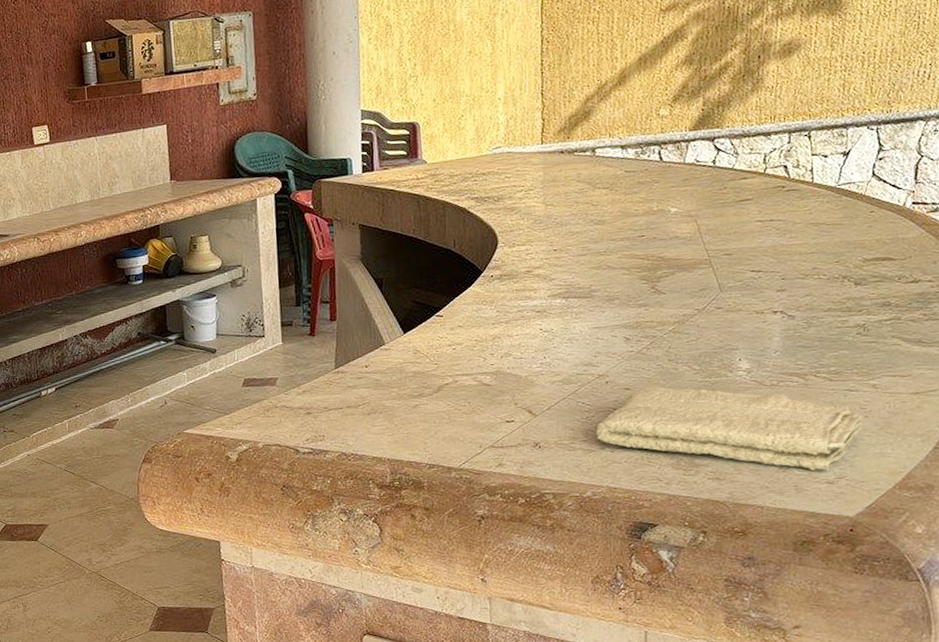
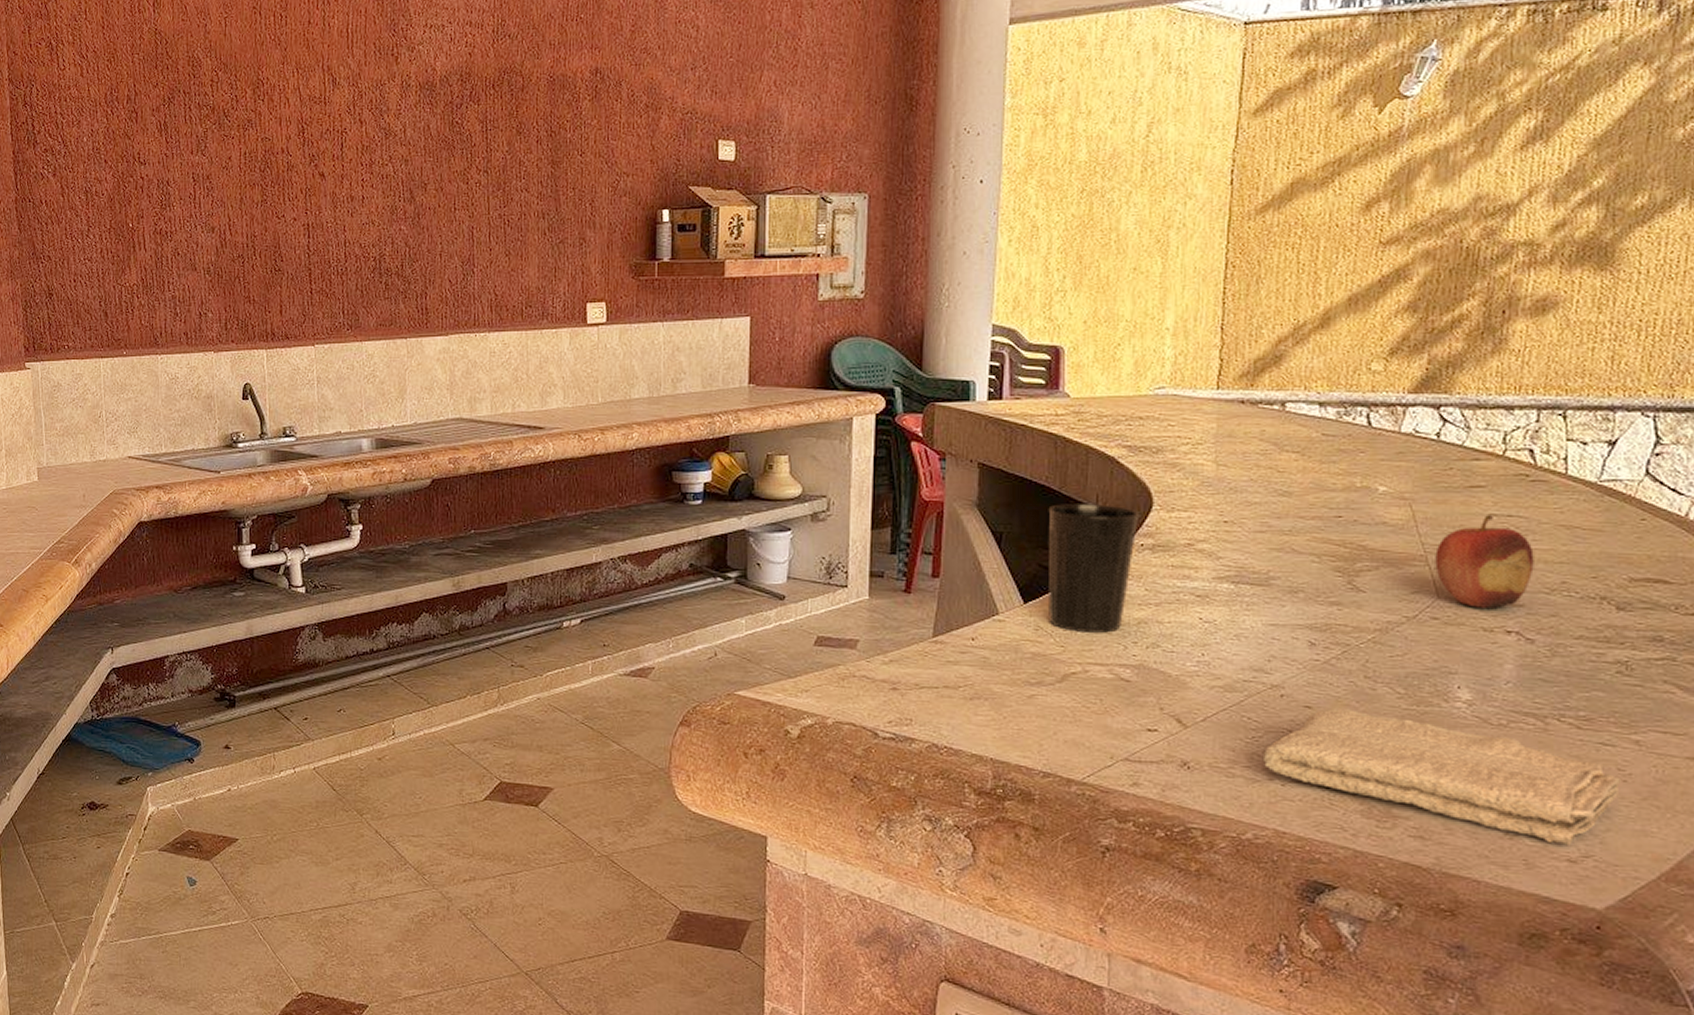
cup: none [418,247,488,352] -> present [1049,504,1138,633]
fruit: none [716,221,792,296] -> present [1435,515,1534,609]

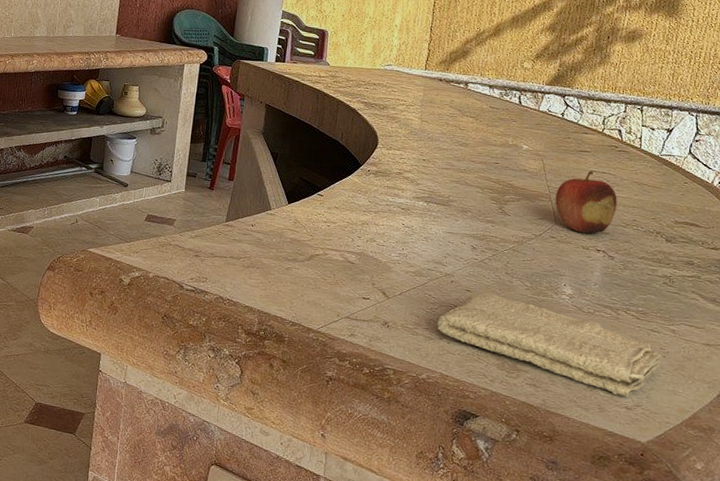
cup: present [1049,504,1138,633] -> none [304,138,368,229]

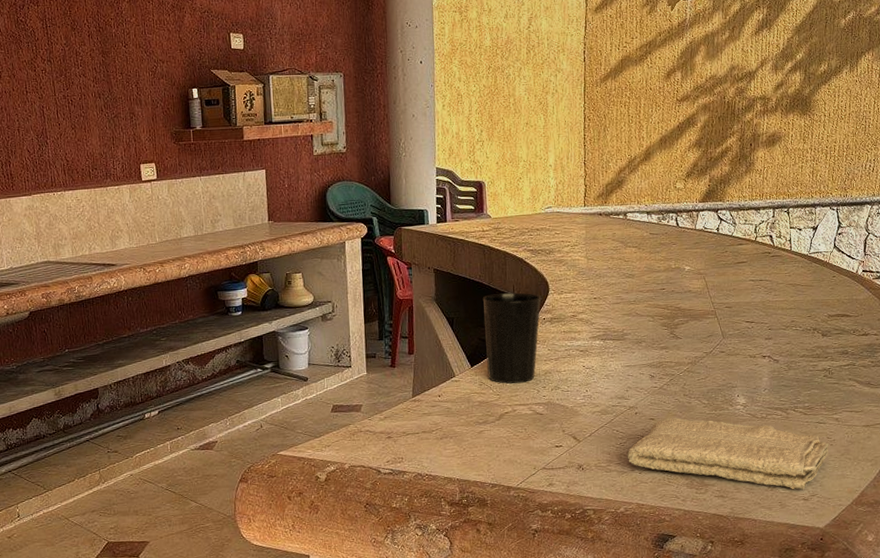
cup: none [304,138,368,229] -> present [483,292,541,384]
fruit: present [555,171,618,234] -> none [720,281,776,343]

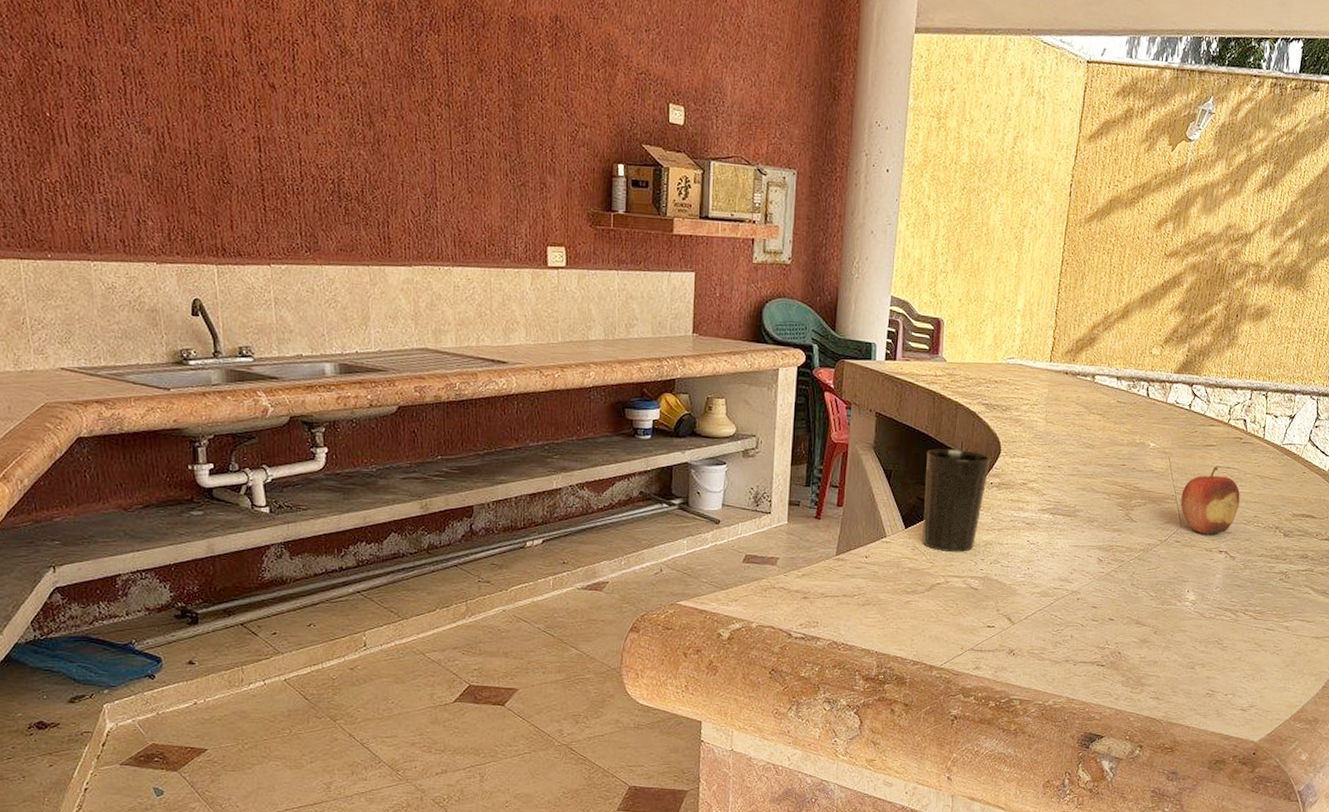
washcloth: present [627,418,829,490] -> none [1062,608,1275,699]
fruit: none [720,281,776,343] -> present [1180,467,1240,535]

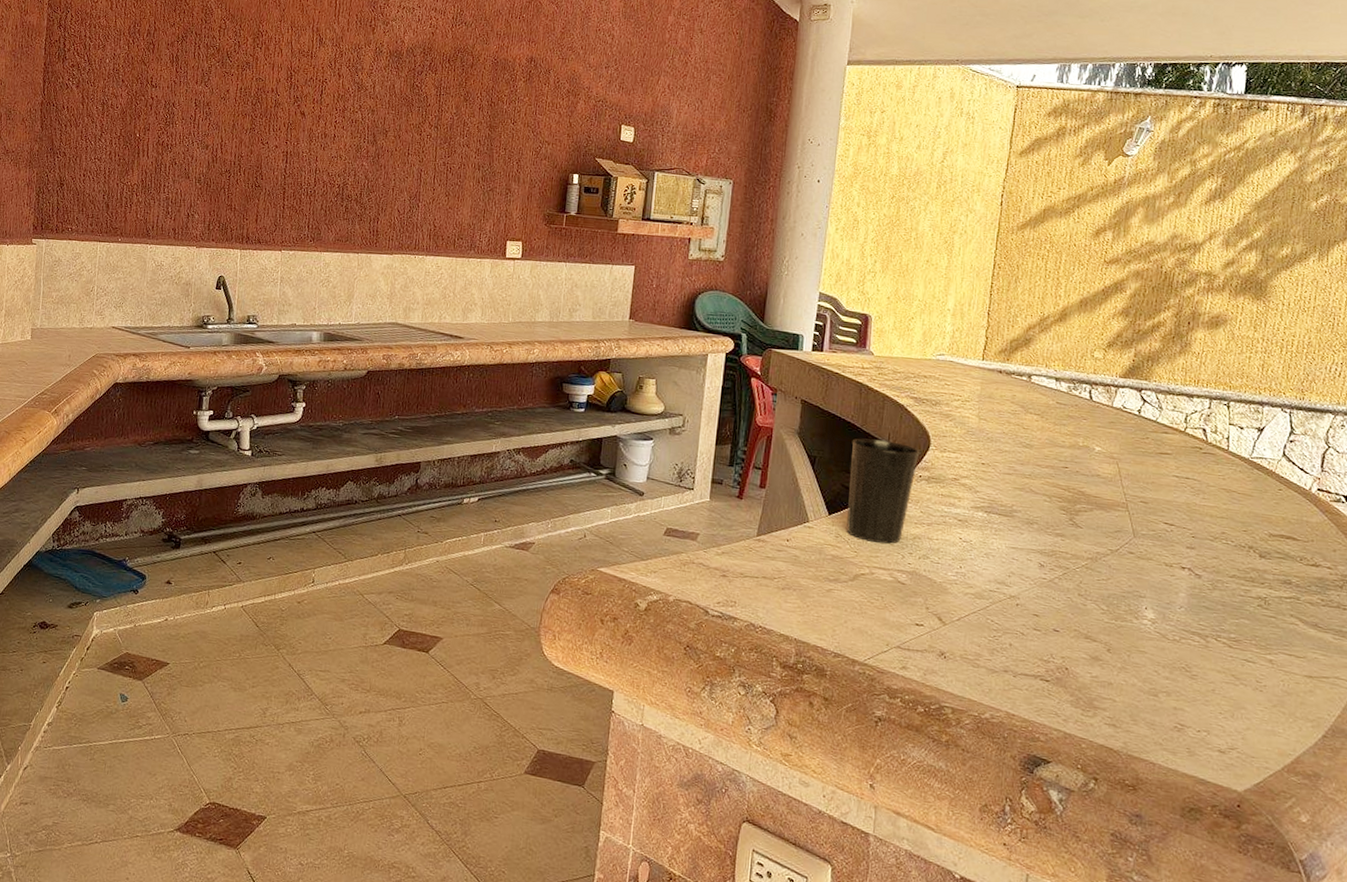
fruit: present [1180,467,1240,535] -> none [1133,476,1203,549]

